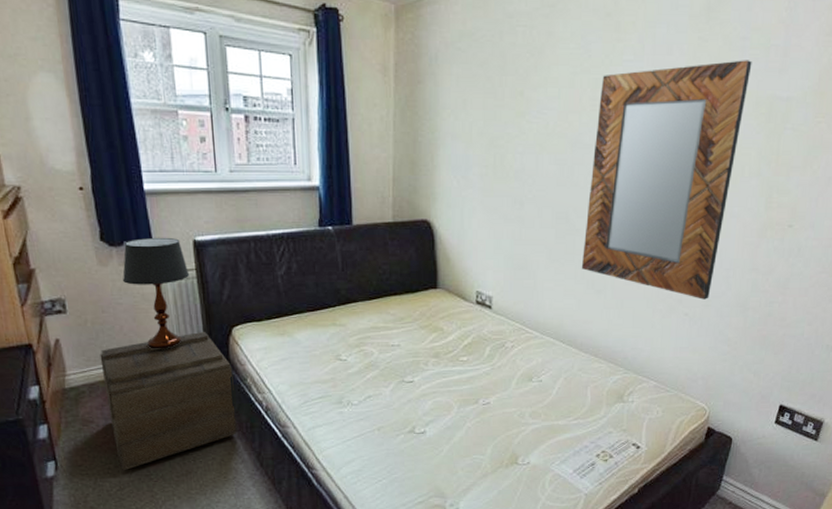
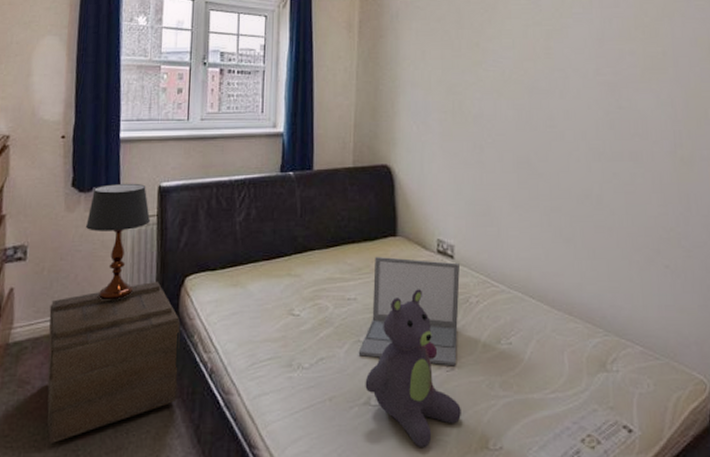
laptop: none [403,308,497,401] -> present [358,257,460,366]
stuffed bear: none [409,336,495,464] -> present [365,289,461,447]
home mirror: present [581,60,752,300] -> none [546,10,699,250]

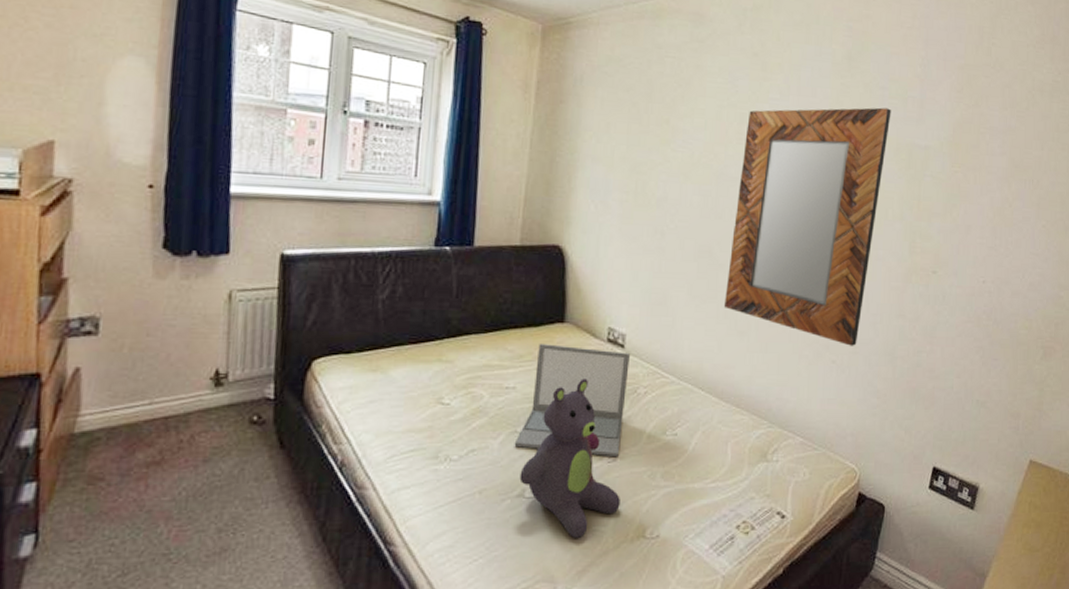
wooden crate: present [47,281,181,445] -> none [128,363,305,549]
table lamp: present [86,183,150,300] -> none [182,247,269,385]
home mirror: none [546,10,699,250] -> present [723,107,892,346]

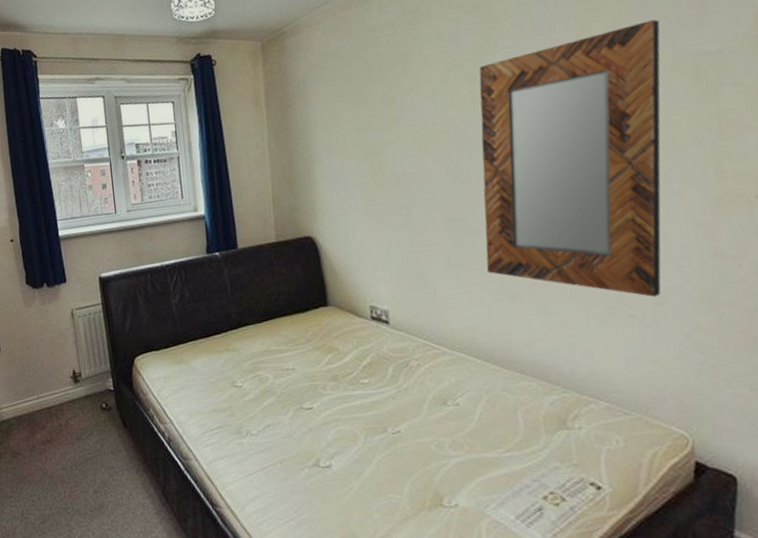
laptop: present [514,344,630,457] -> none [302,327,402,429]
stuffed bear: present [519,379,620,538] -> none [312,356,412,505]

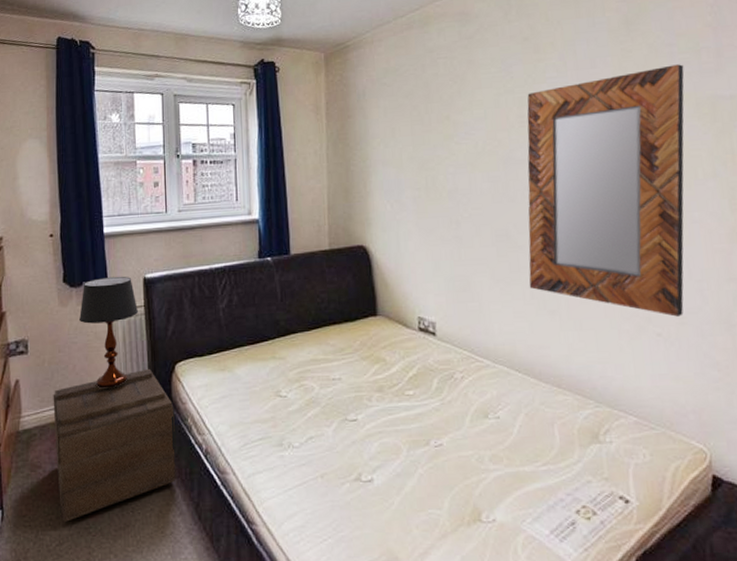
wooden crate: none [26,362,143,504] -> present [53,368,176,523]
table lamp: none [43,276,96,382] -> present [79,276,138,389]

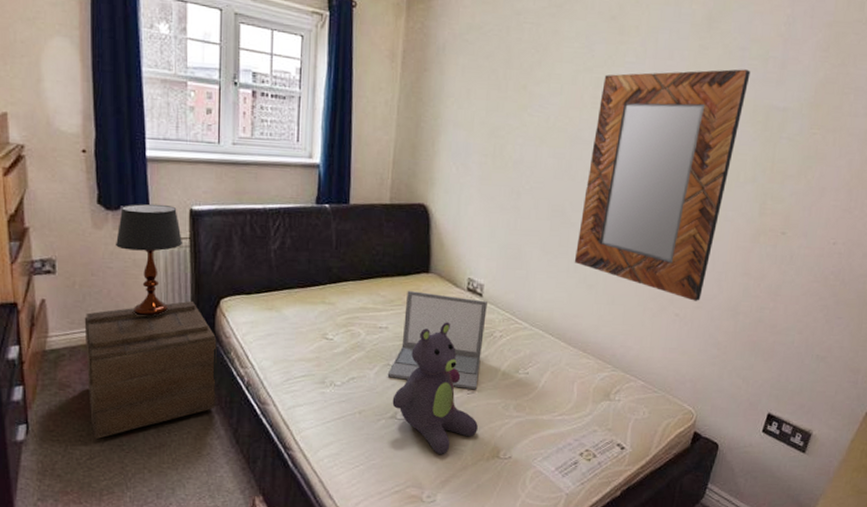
laptop: none [346,336,445,442] -> present [387,291,487,390]
stuffed bear: none [354,367,452,520] -> present [392,322,478,454]

